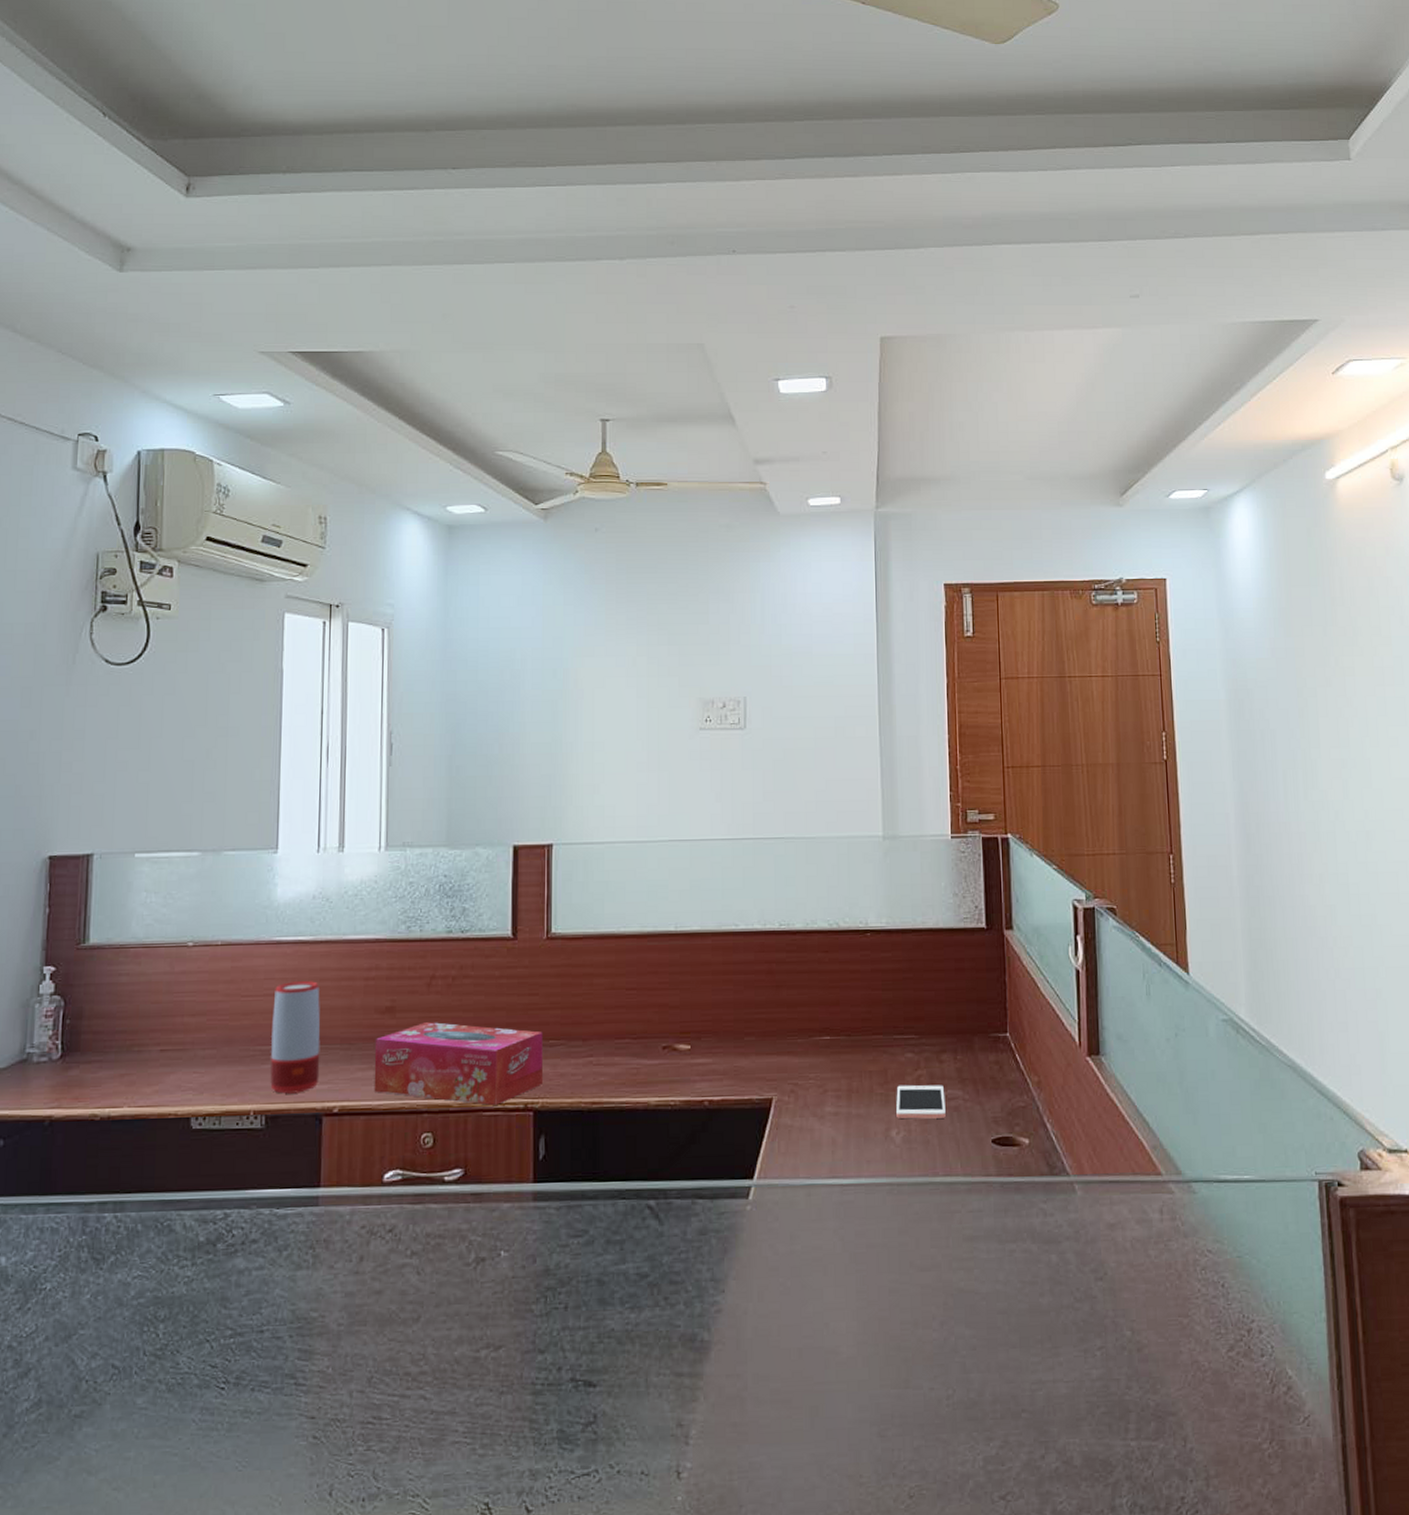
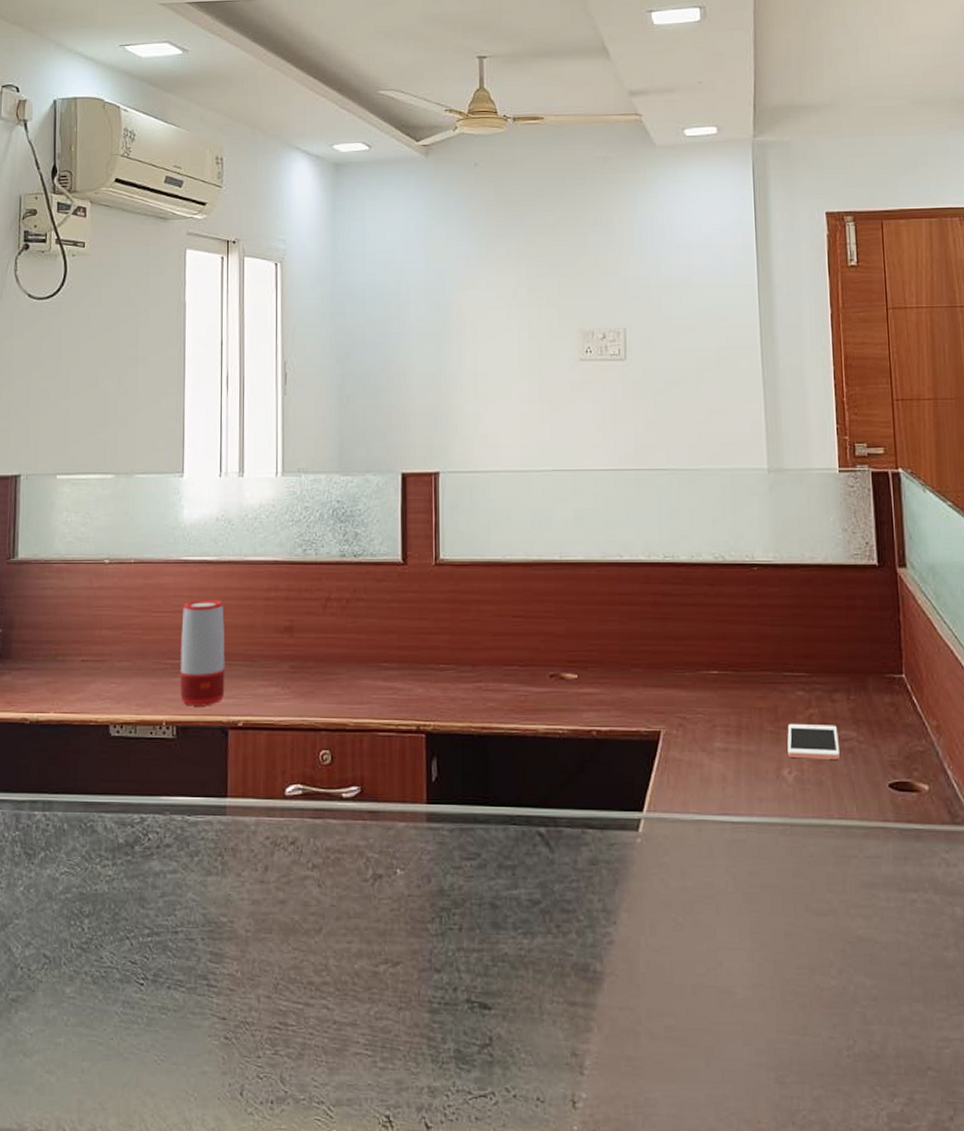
tissue box: present [374,1022,543,1106] -> none [275,643,434,727]

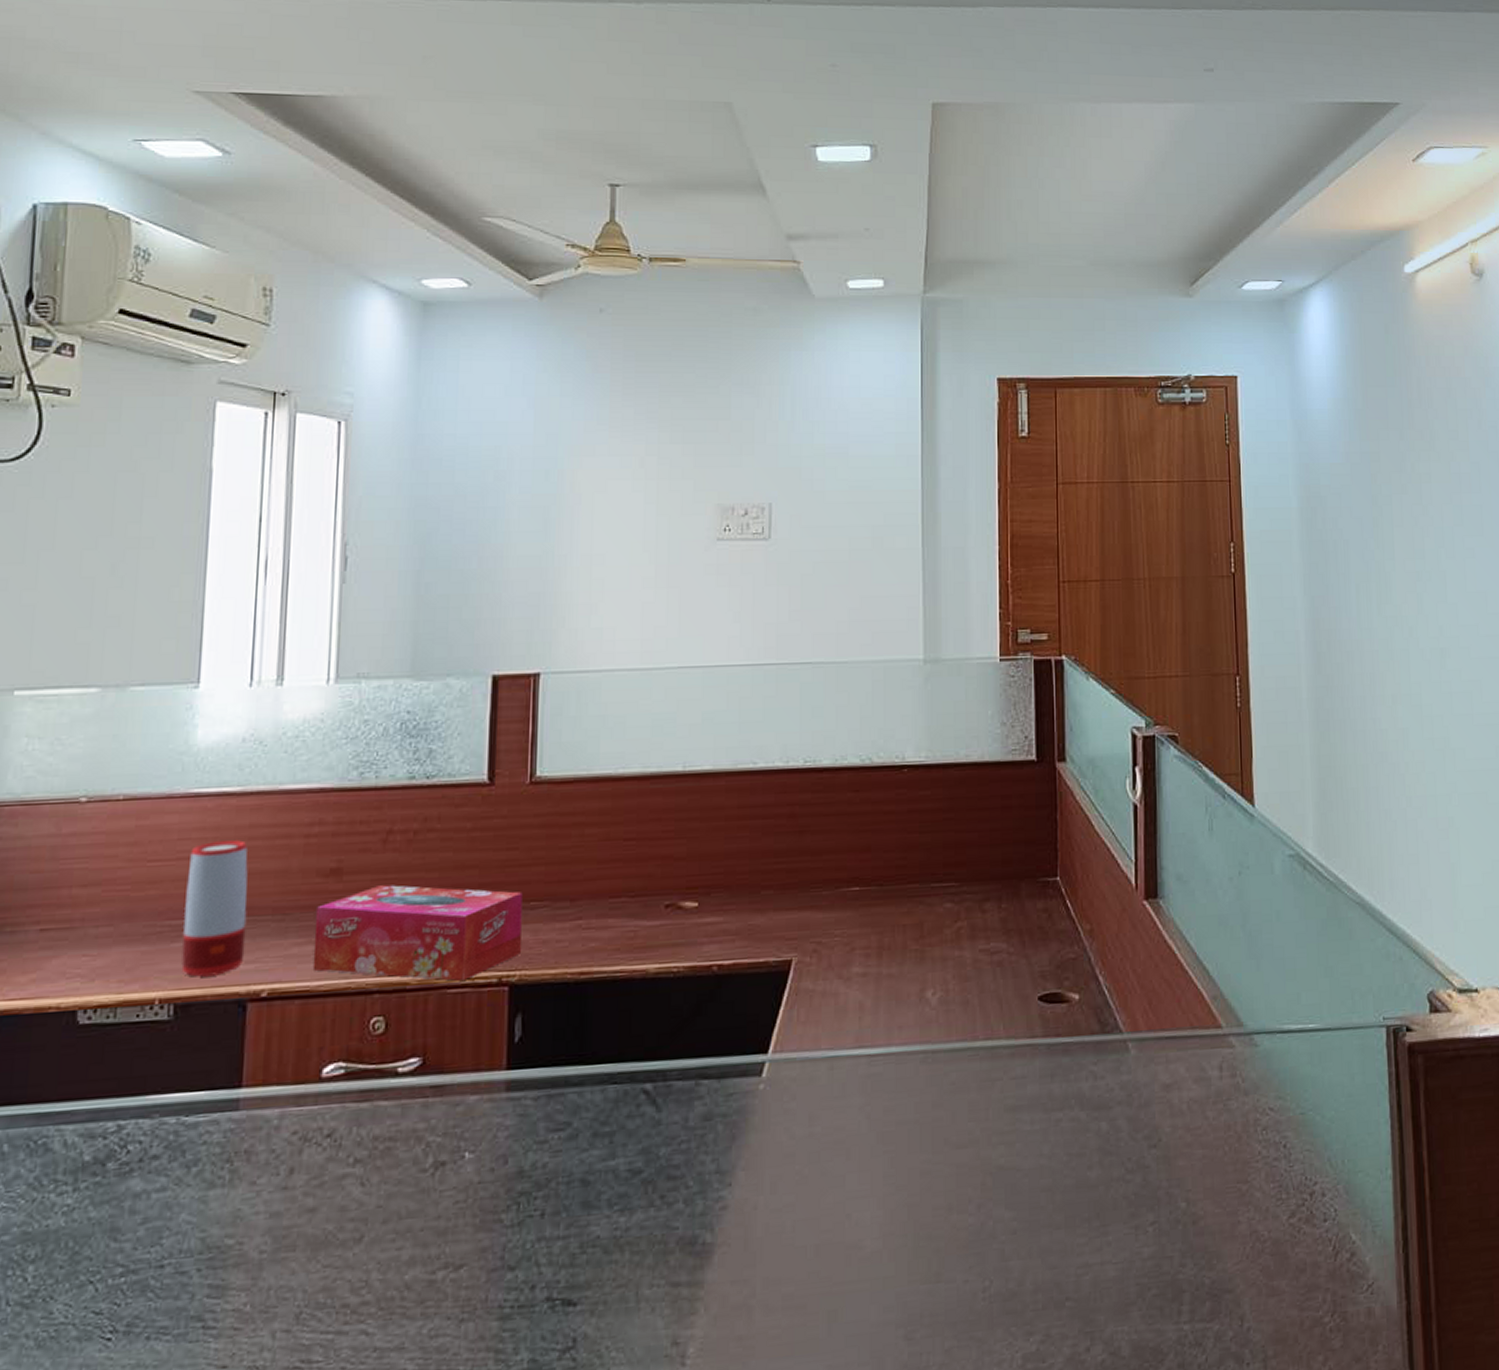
tissue box: none [275,643,434,727] -> present [312,885,523,982]
cell phone: present [787,723,840,759] -> none [933,937,988,977]

